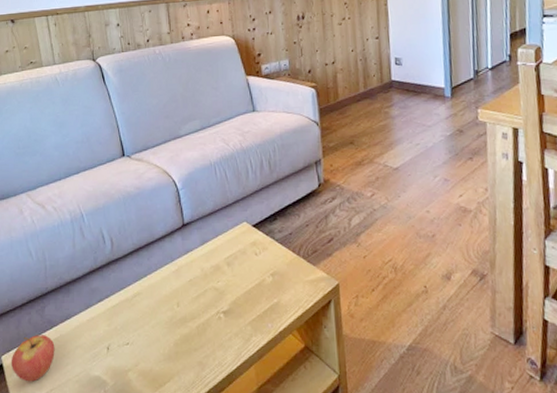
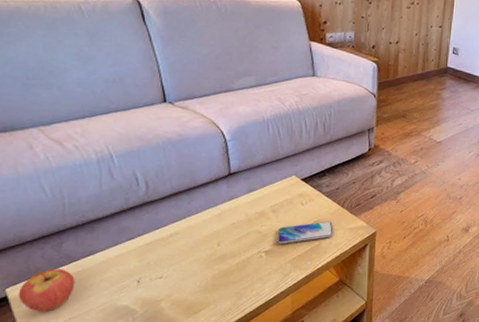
smartphone: none [235,273,292,304] -> present [278,221,333,245]

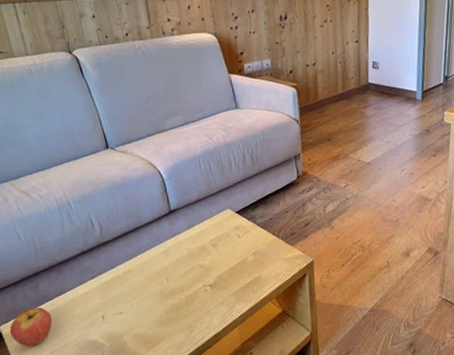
smartphone: present [278,221,333,245] -> none [220,252,272,278]

